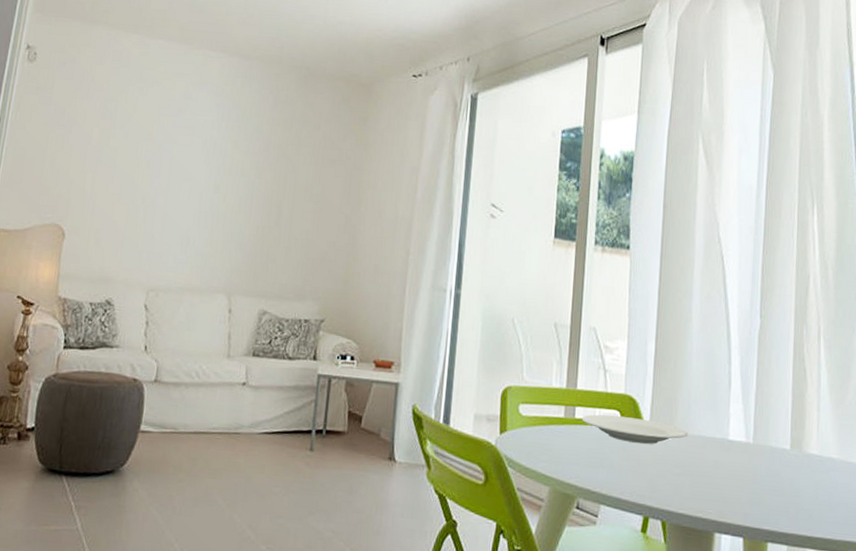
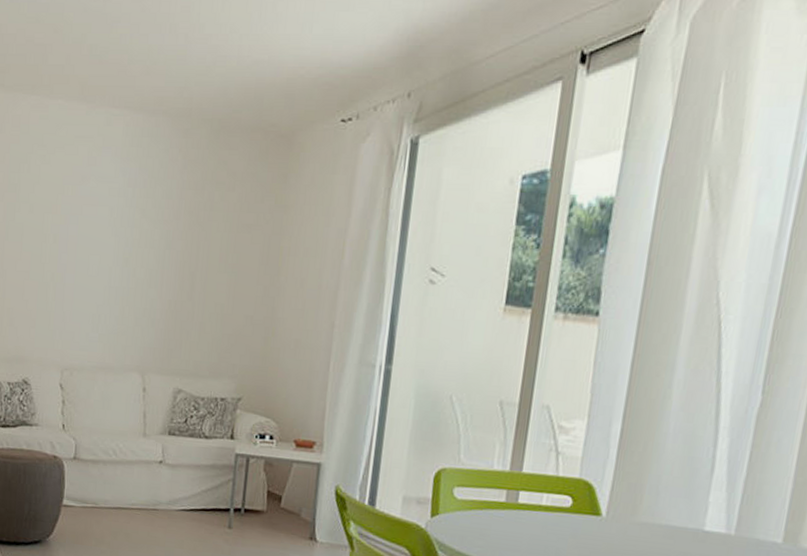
plate: present [581,414,688,444] -> none [525,499,653,533]

